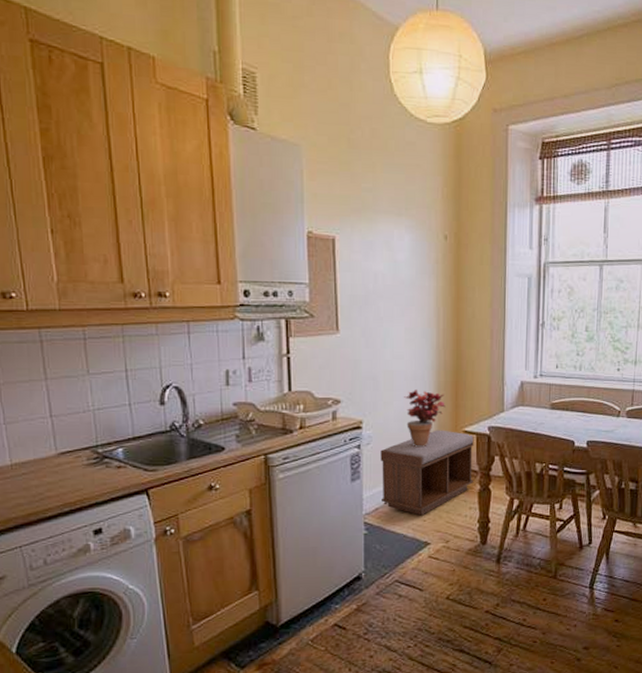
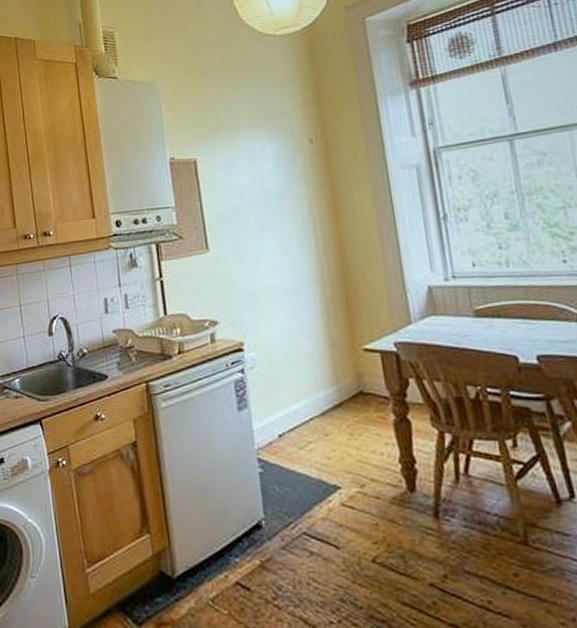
bench: present [380,430,474,516] -> none [267,348,385,452]
potted plant: present [404,390,445,447] -> none [287,305,337,369]

